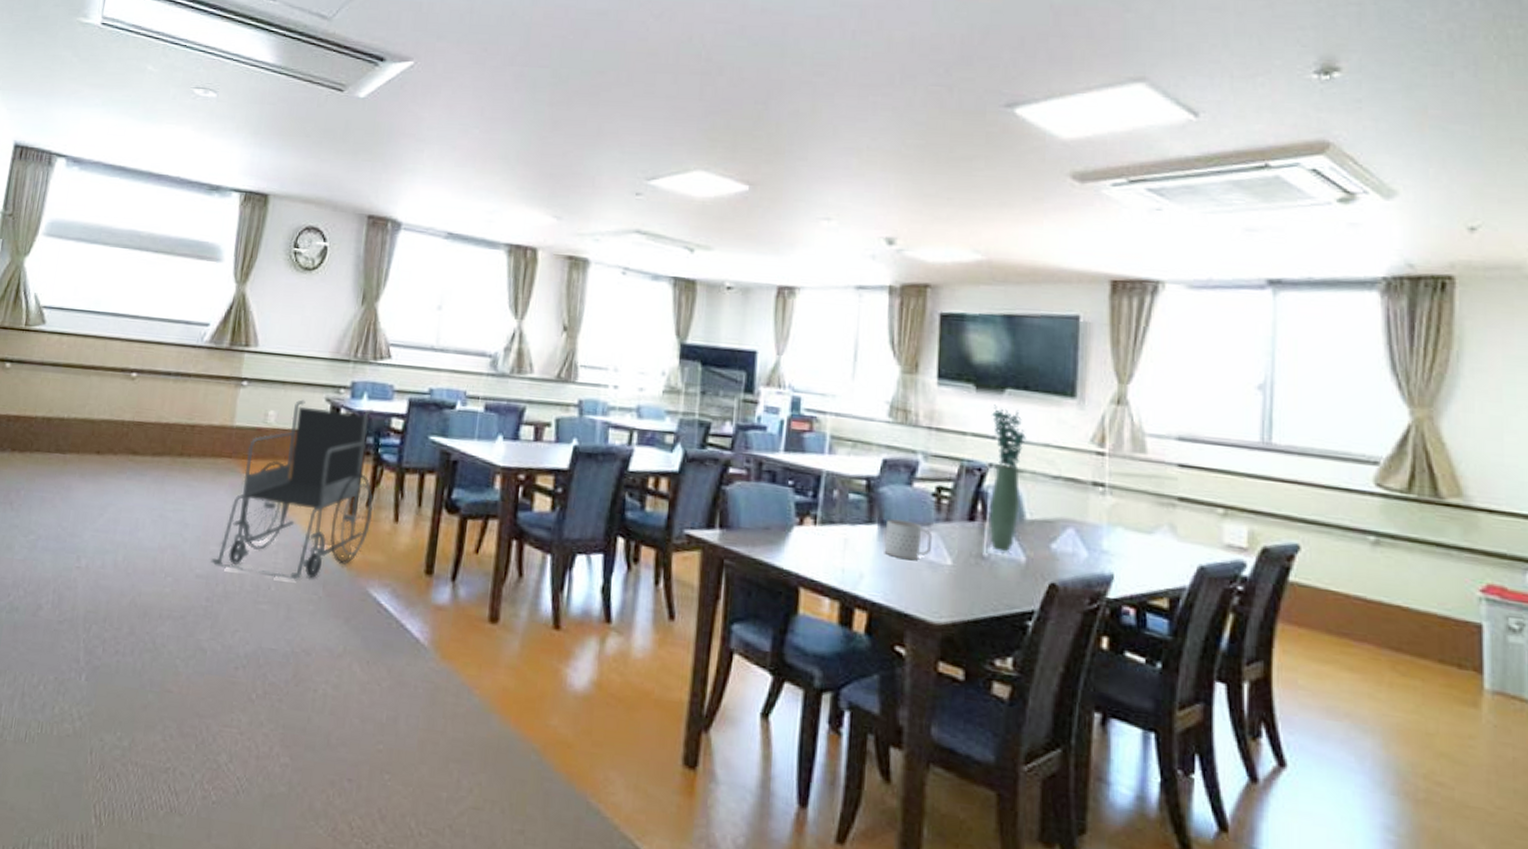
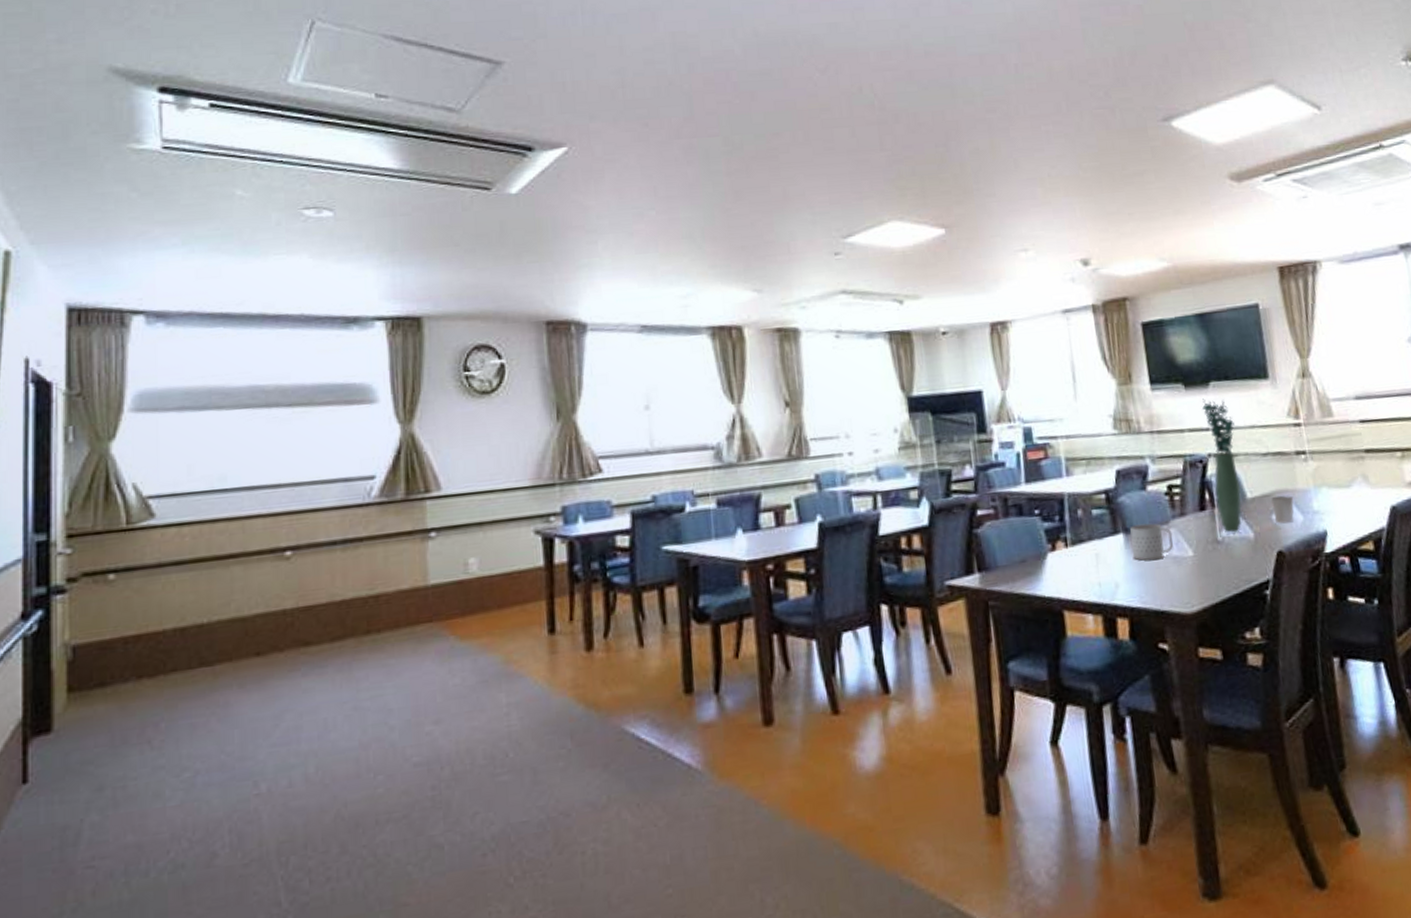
wheelchair: present [211,399,374,580] -> none [429,531,614,748]
cup: none [1053,524,1081,557] -> present [1271,495,1295,524]

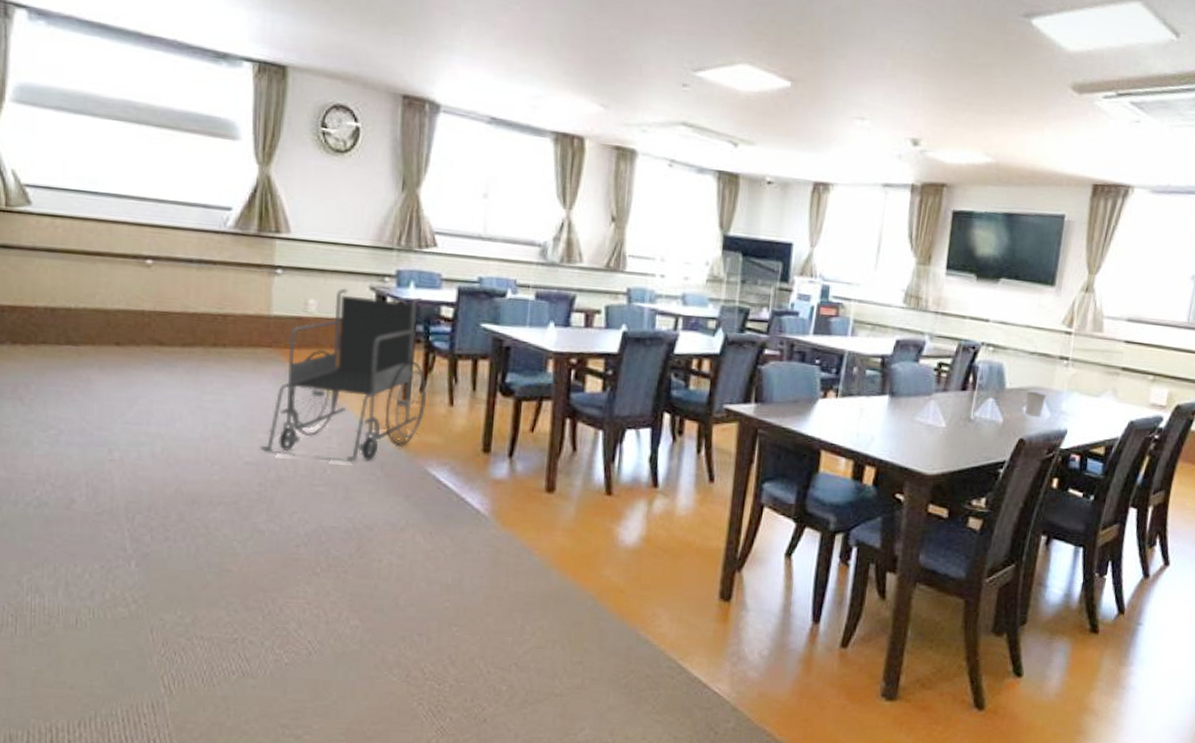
wheelchair: none [429,531,614,748] -> present [260,288,427,463]
mug: present [1130,523,1173,561] -> none [892,390,932,425]
vase: present [1202,398,1243,534] -> none [976,292,1013,416]

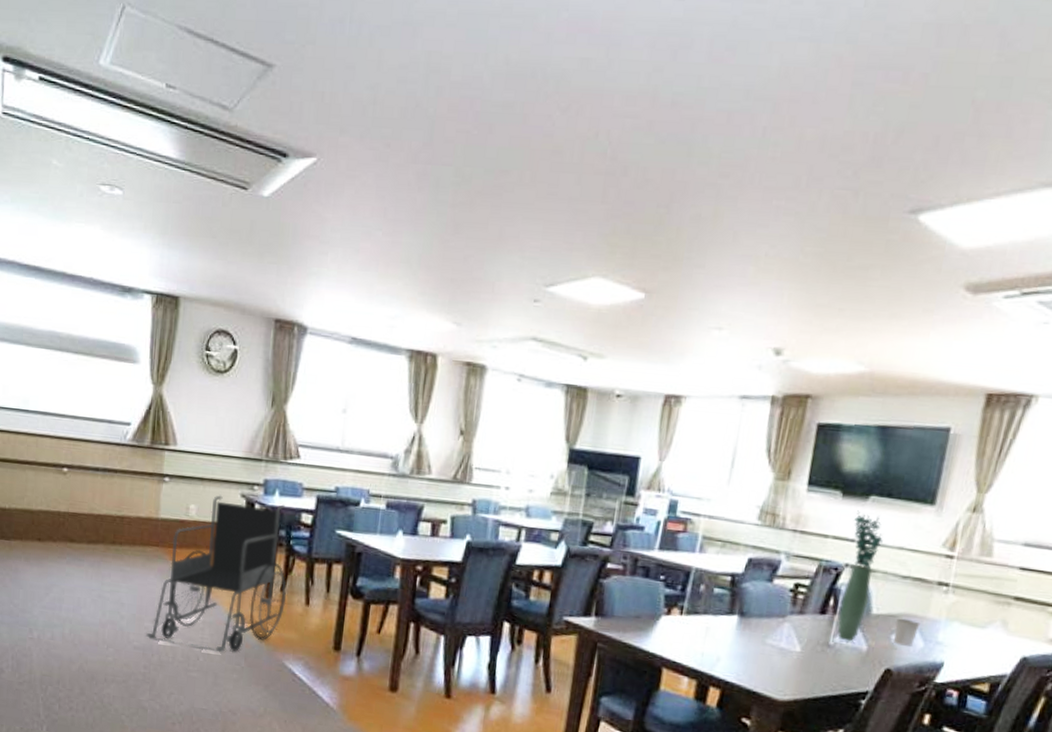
vase: none [976,292,1013,416] -> present [837,510,883,643]

